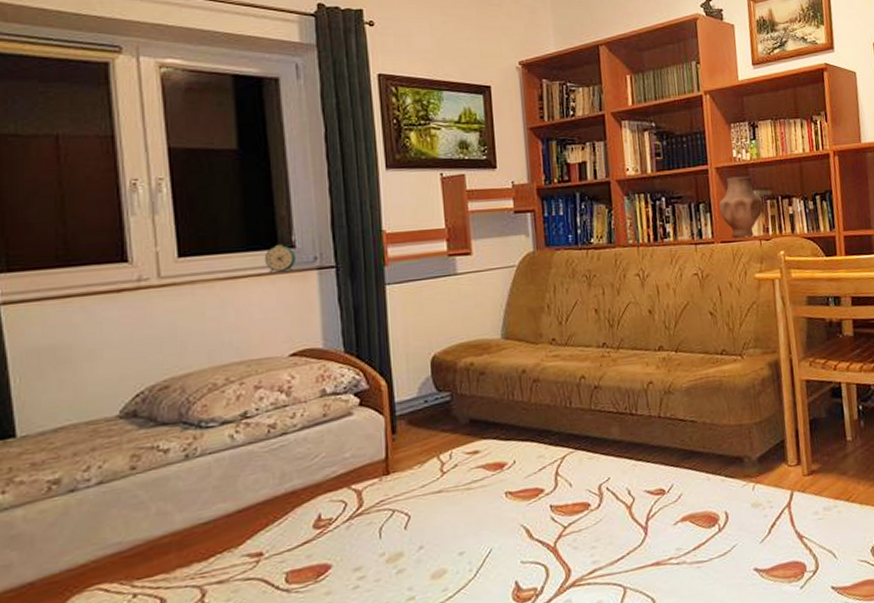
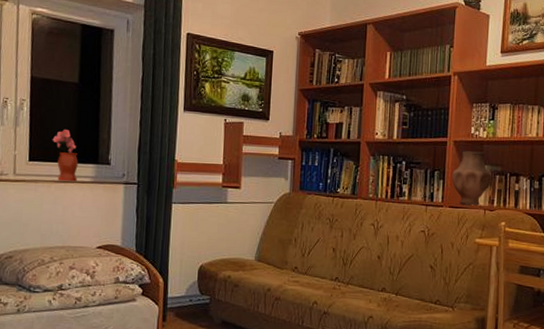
potted flower: none [208,209,251,278] -> present [52,128,78,182]
alarm clock: present [264,244,297,273] -> none [87,160,110,183]

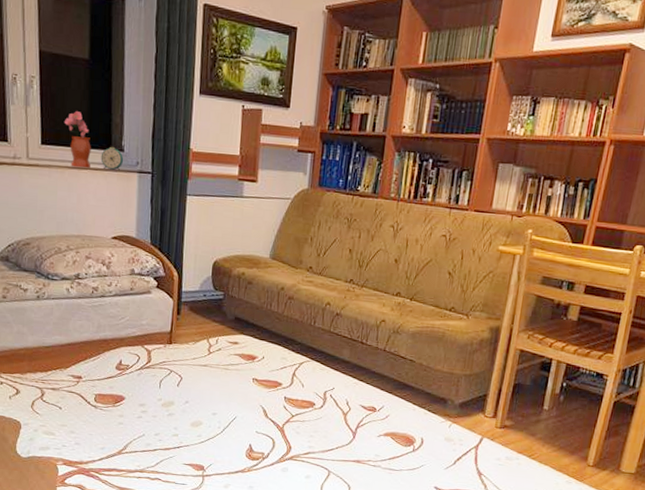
alarm clock: none [87,160,110,183] -> present [100,146,124,171]
vase: present [452,151,491,206] -> none [480,149,524,211]

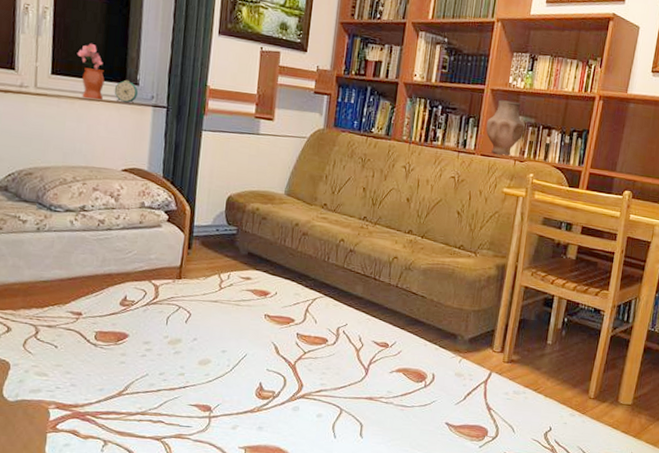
vase: none [480,149,524,211] -> present [486,100,525,156]

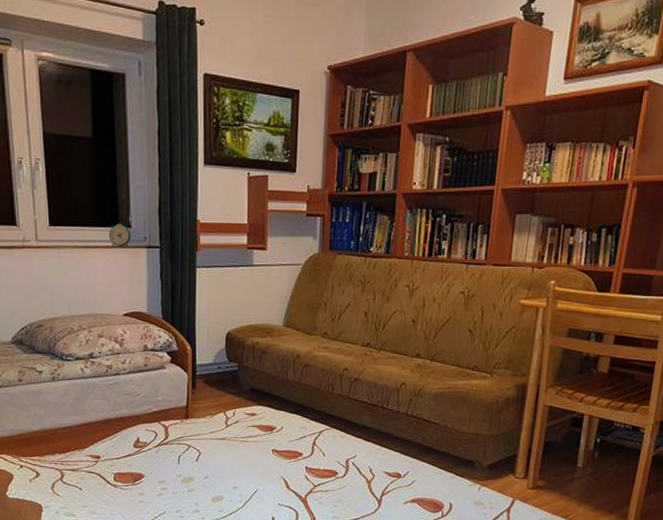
potted flower: present [77,43,105,100] -> none [70,189,99,247]
vase: present [486,100,525,156] -> none [497,200,543,263]

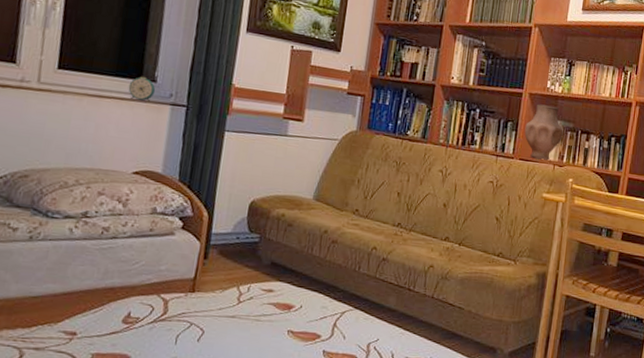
vase: none [497,200,543,263] -> present [524,104,563,161]

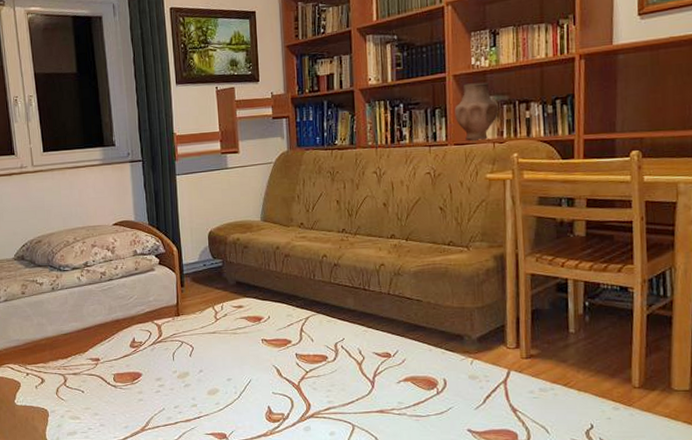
alarm clock: present [128,76,156,101] -> none [95,143,116,164]

